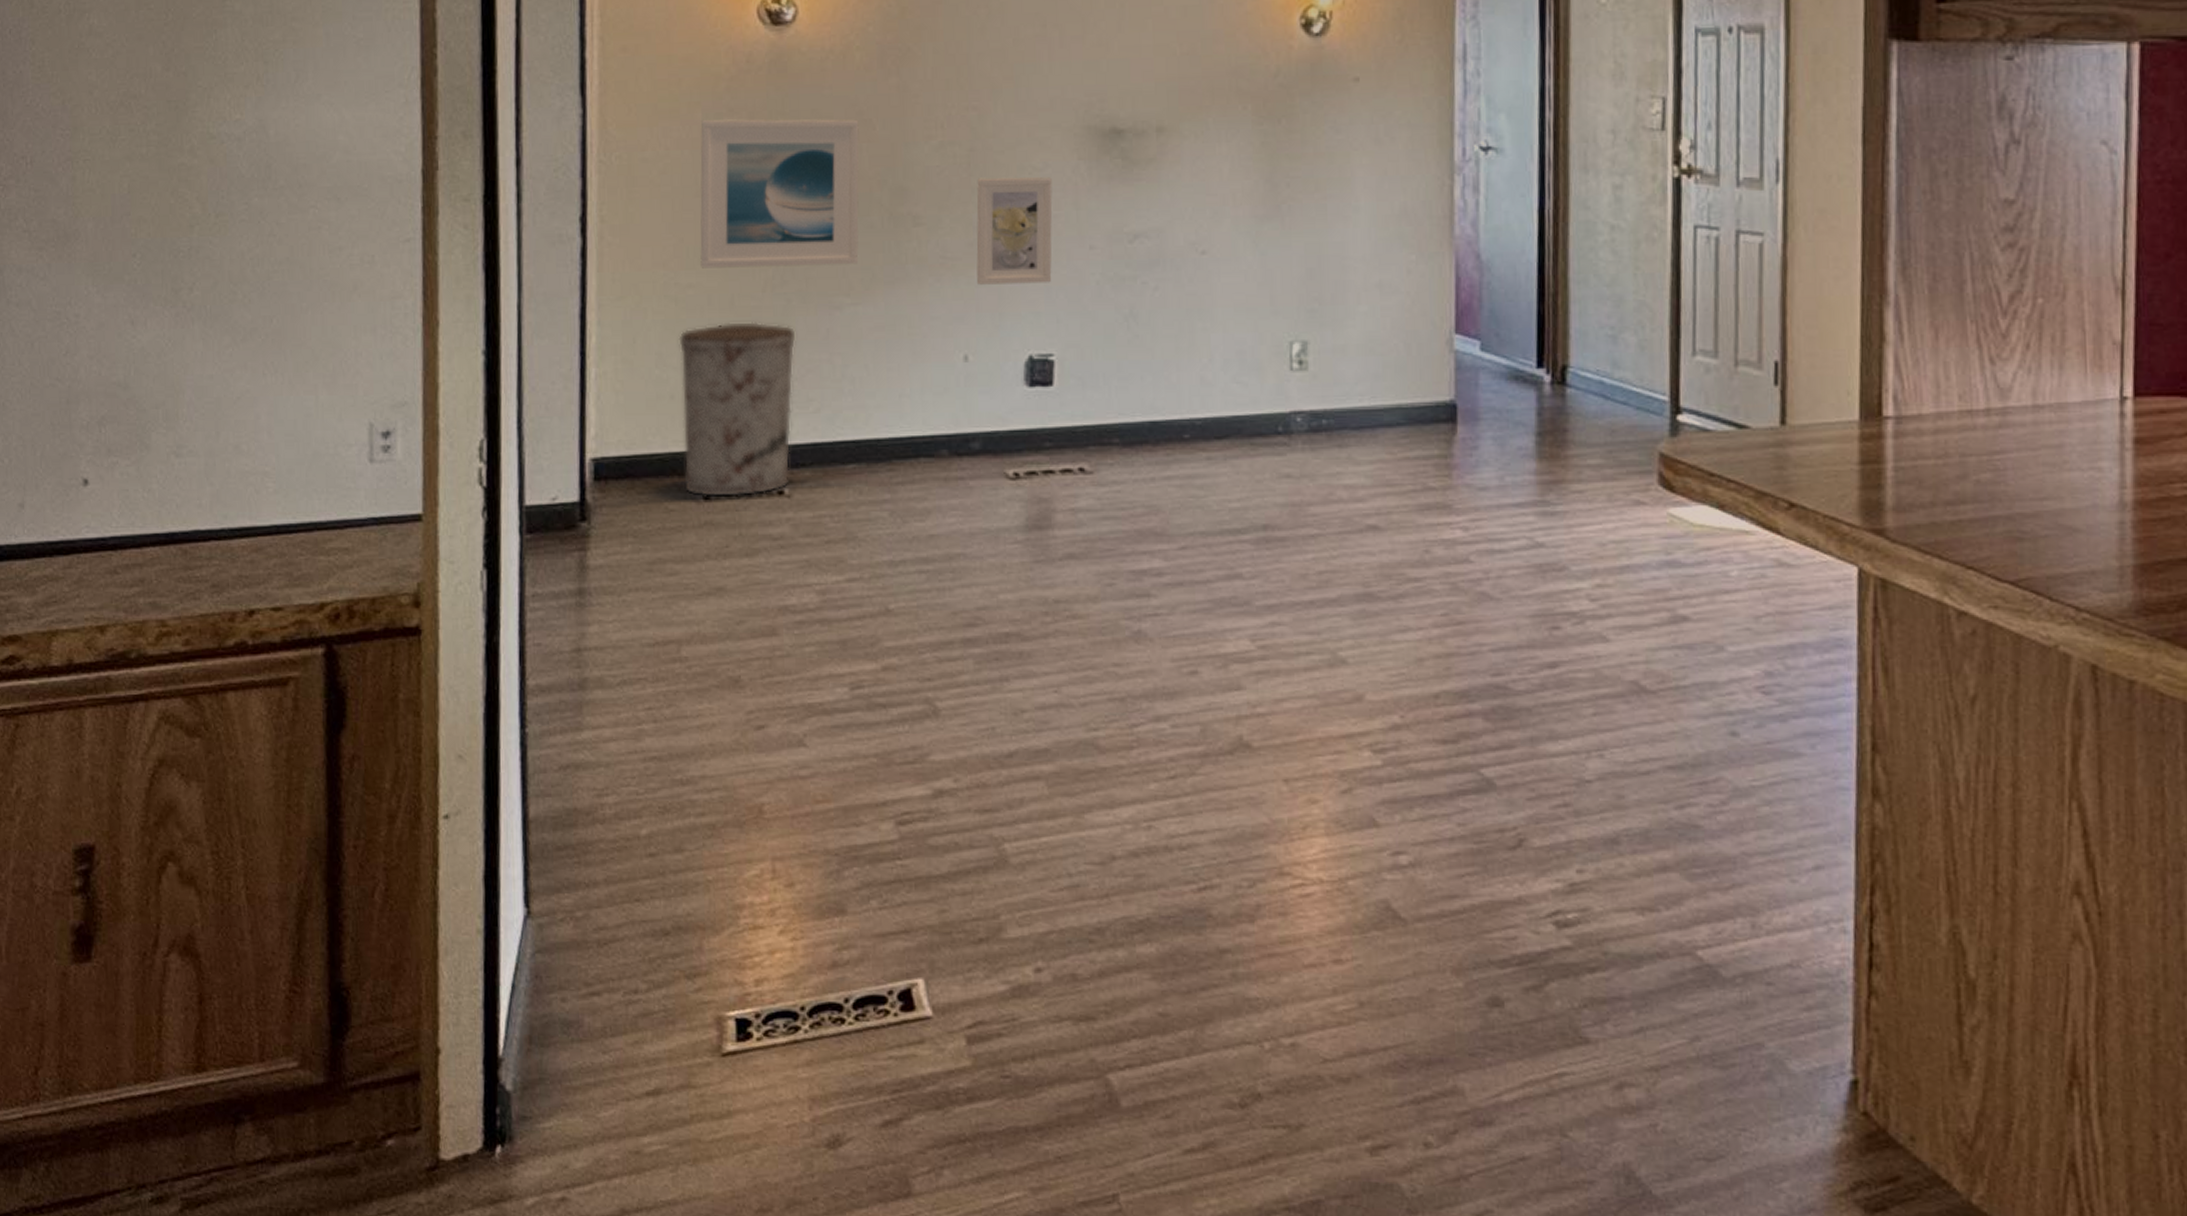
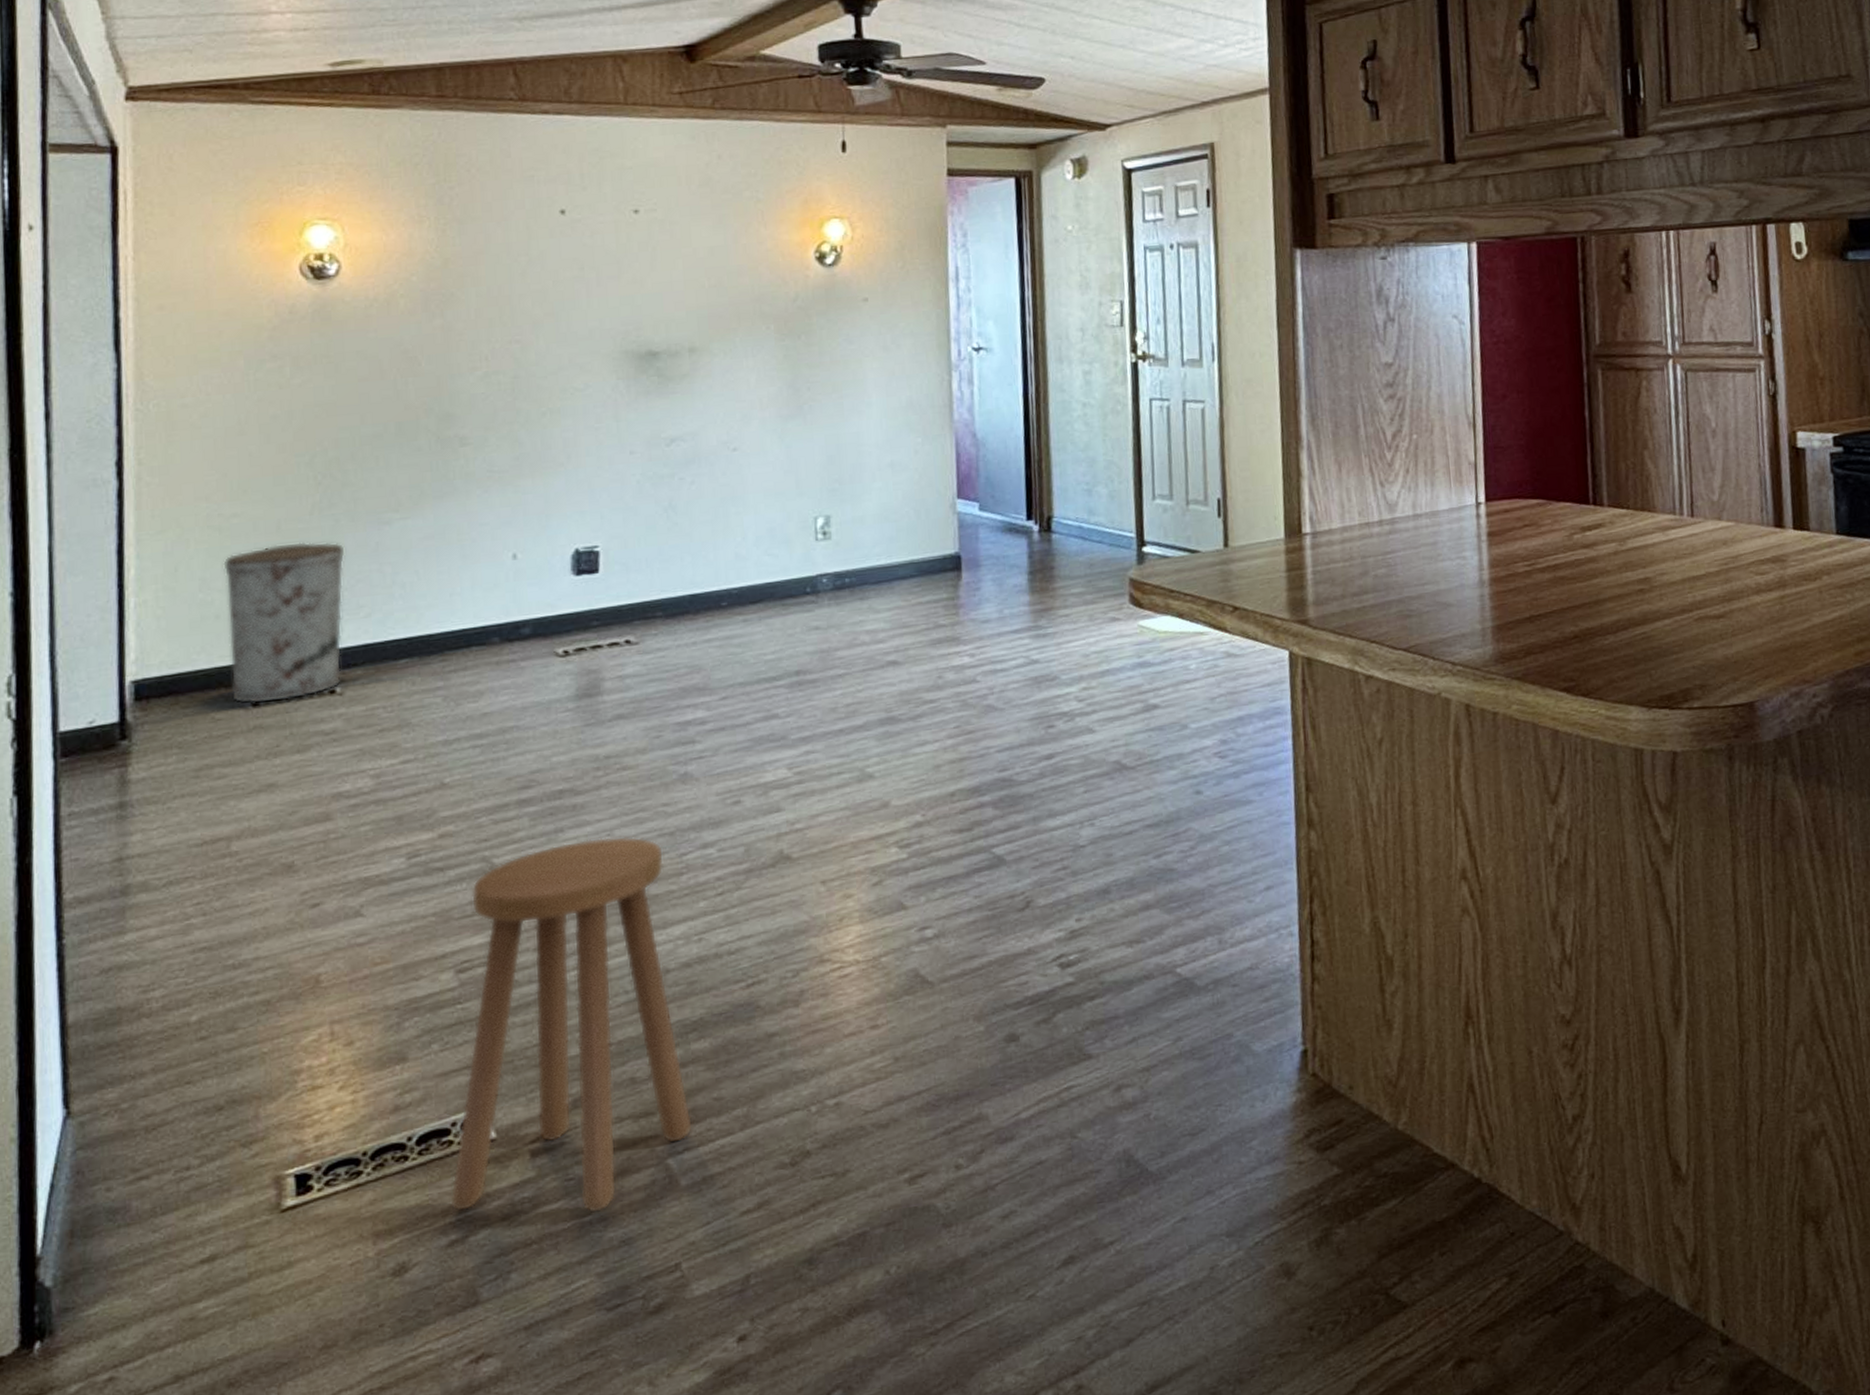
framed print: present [700,119,859,268] -> none [243,357,407,499]
stool: none [885,694,1136,1119] -> present [450,836,693,1212]
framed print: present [976,177,1053,285] -> none [521,396,595,492]

